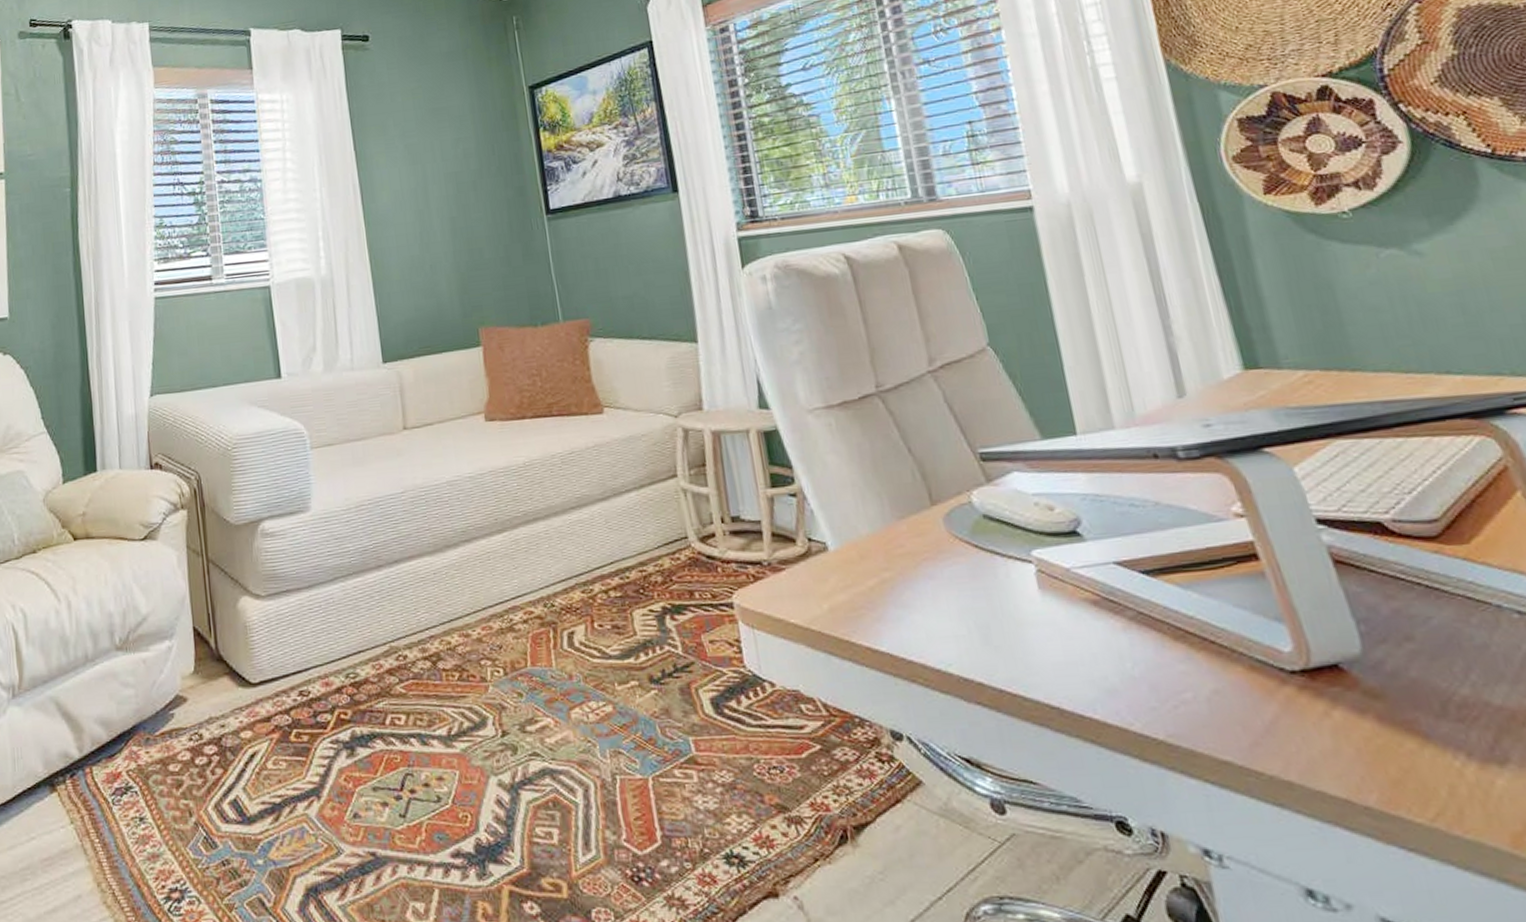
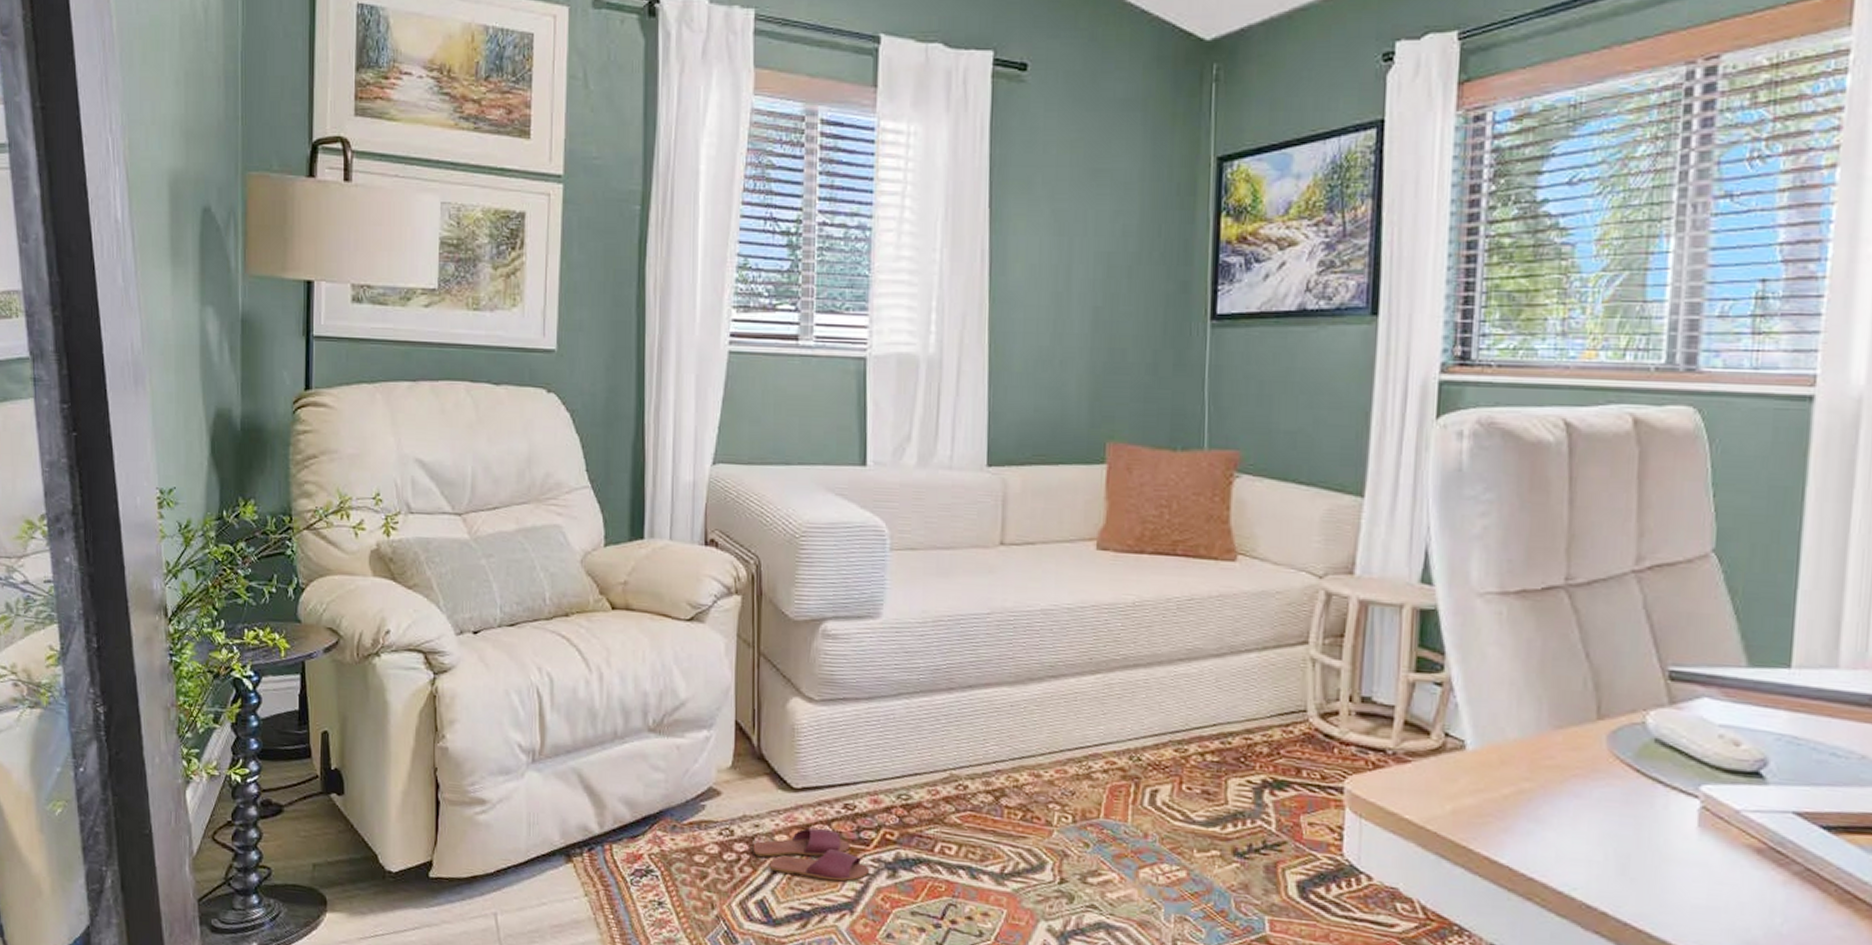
slippers: none [221,718,330,769] -> present [752,828,870,882]

